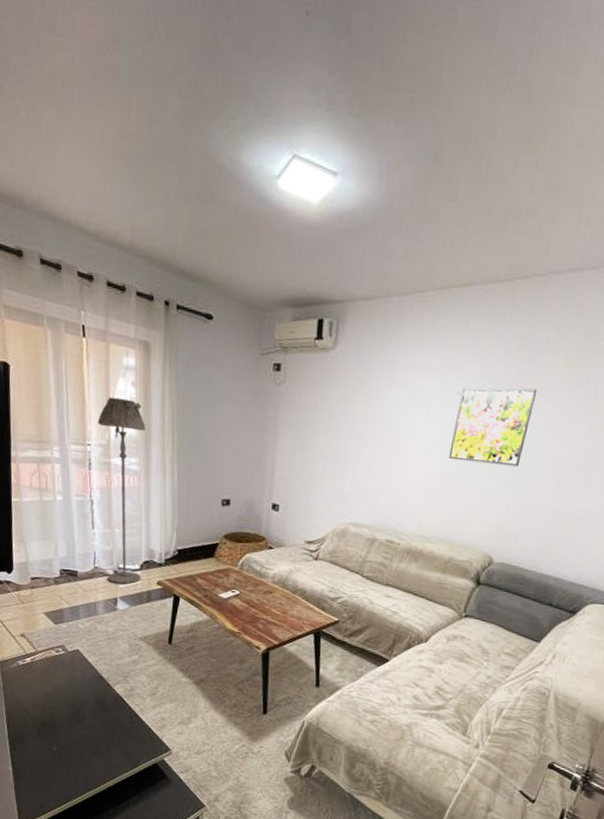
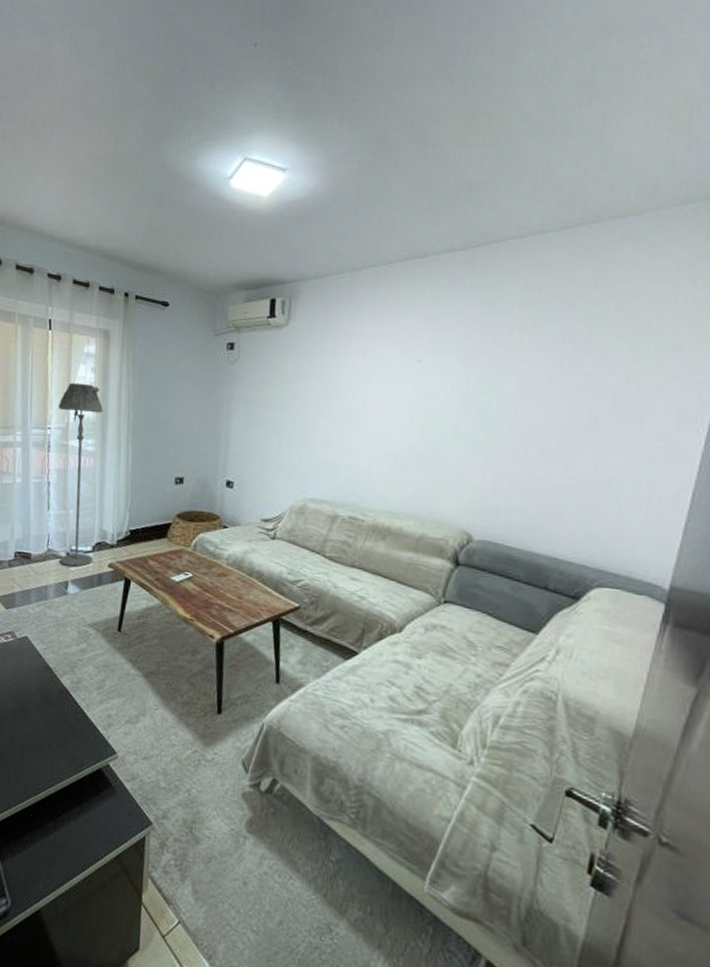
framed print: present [448,387,538,467] -> none [413,351,507,434]

